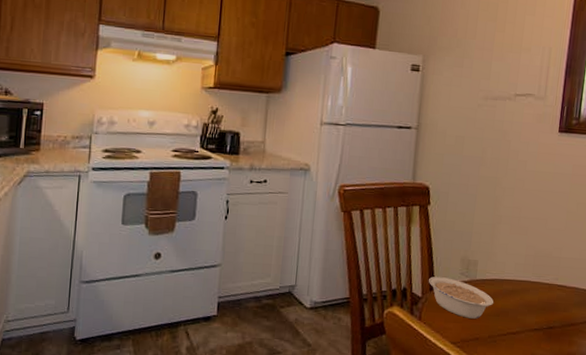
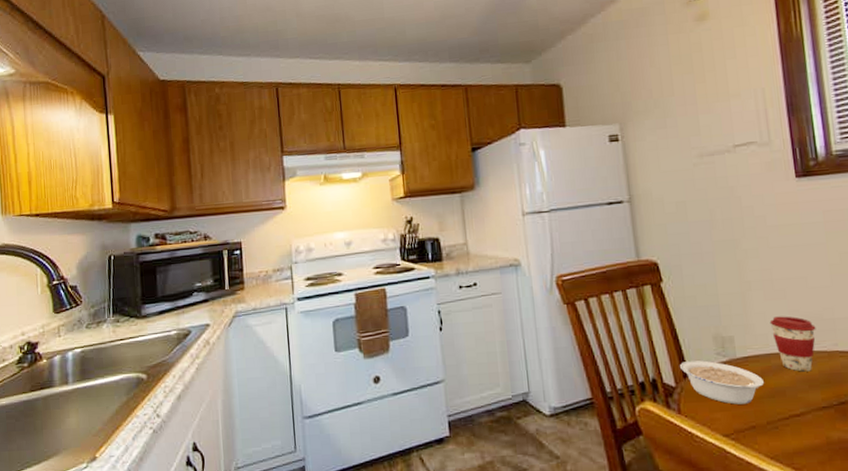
coffee cup: none [509,249,545,299] -> present [769,316,816,372]

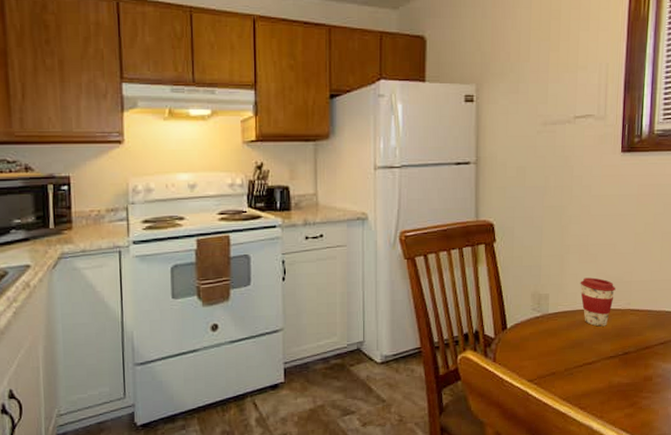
legume: present [680,360,764,405] -> none [501,315,567,354]

